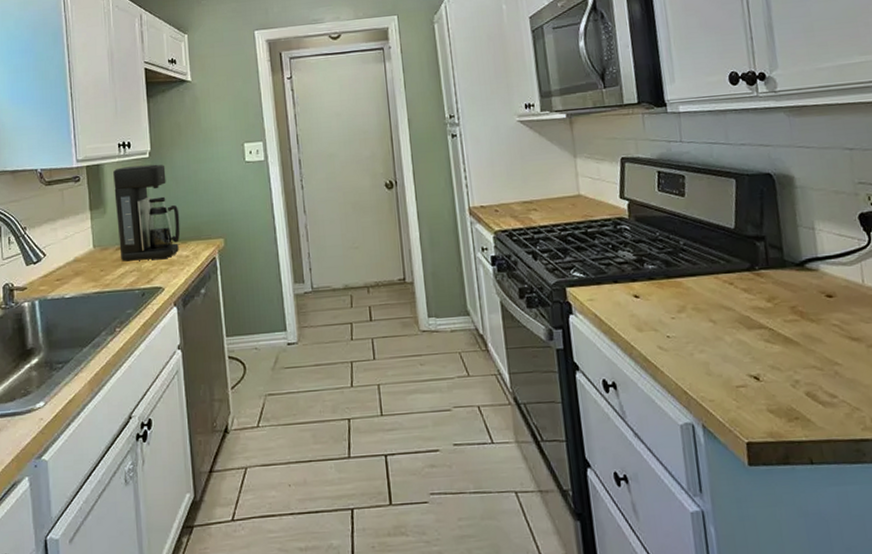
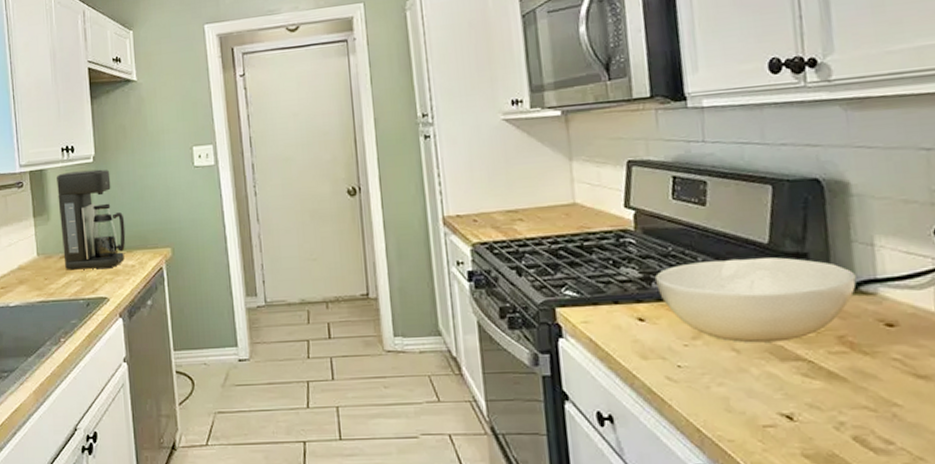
bowl: none [646,240,803,315] -> present [654,257,857,343]

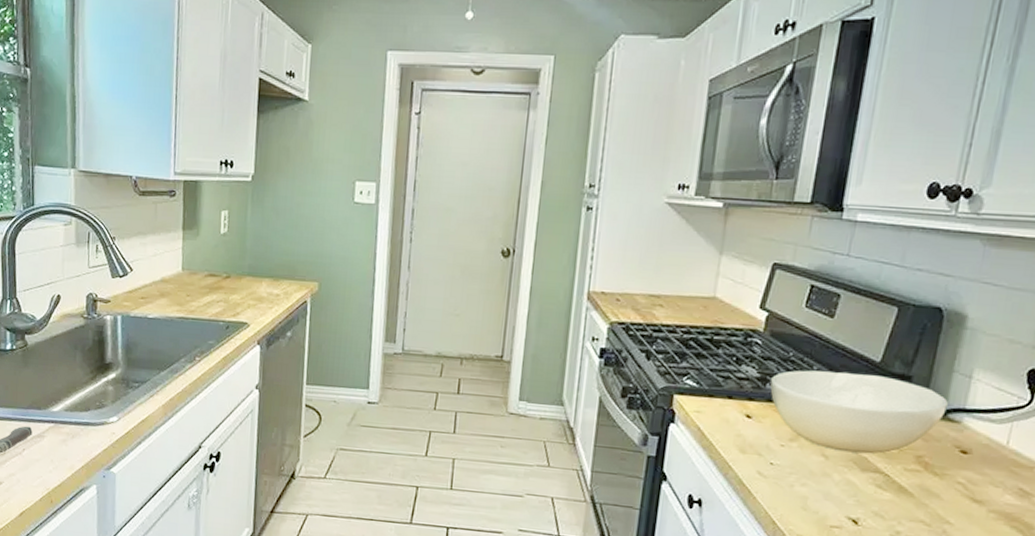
coffee maker: present [57,169,126,270] -> none [208,188,276,294]

